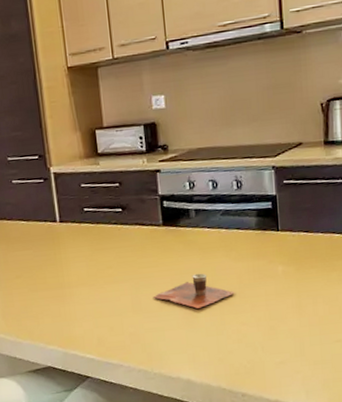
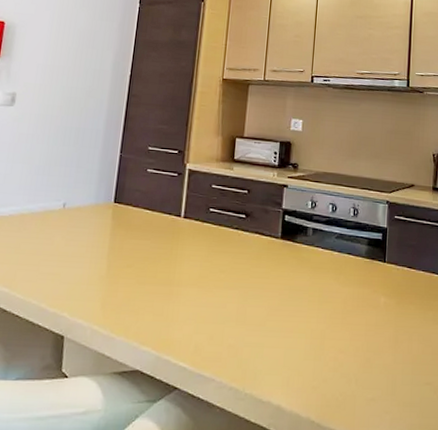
cup: present [152,273,236,309] -> none [258,292,339,328]

